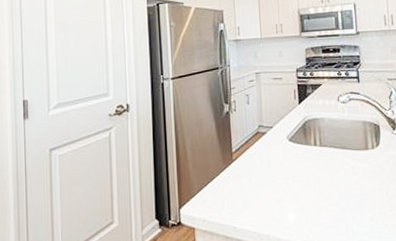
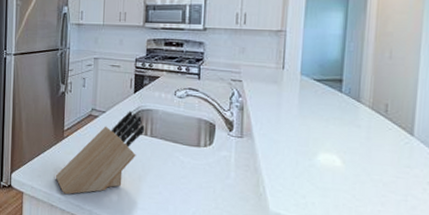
knife block: none [227,122,314,223] -> present [55,111,145,195]

